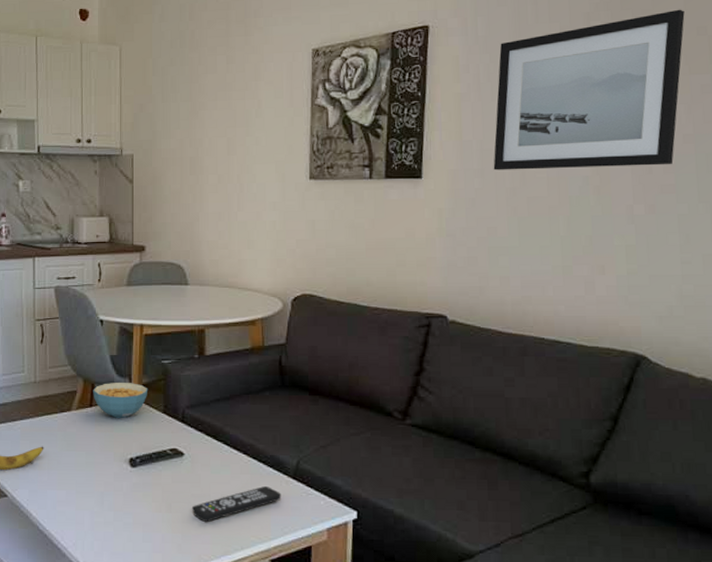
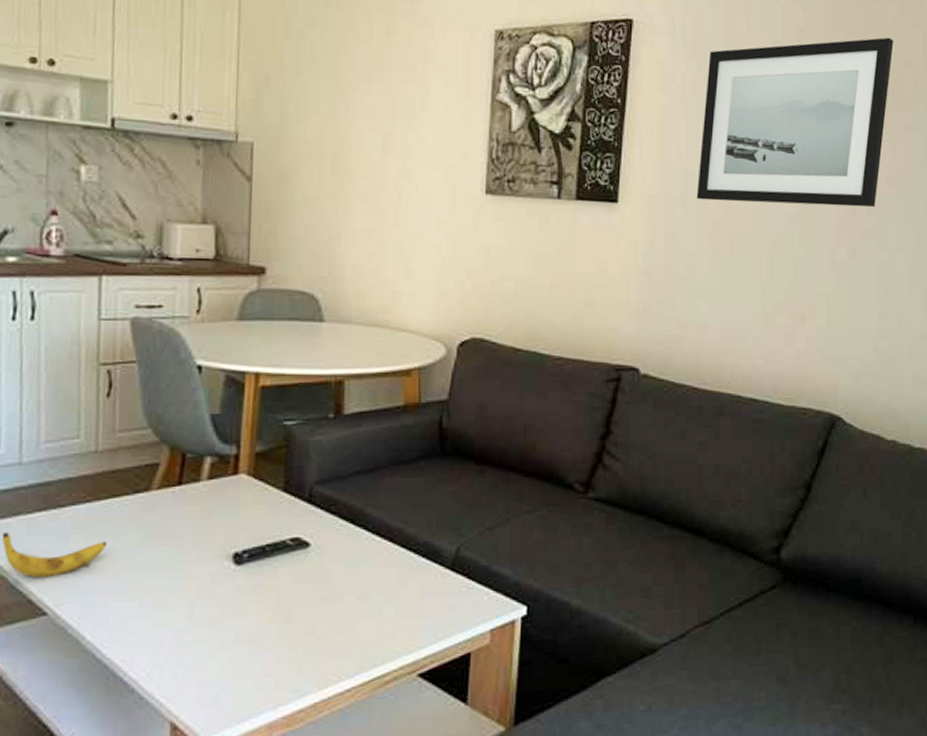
cereal bowl: present [93,383,148,418] -> none [183,451,264,499]
remote control: present [191,486,282,522] -> none [317,581,436,632]

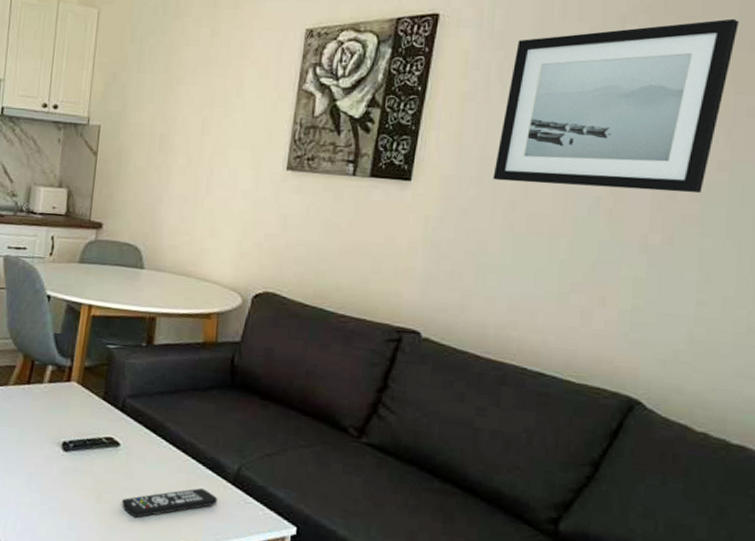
remote control: none [317,581,436,632] -> present [121,488,218,518]

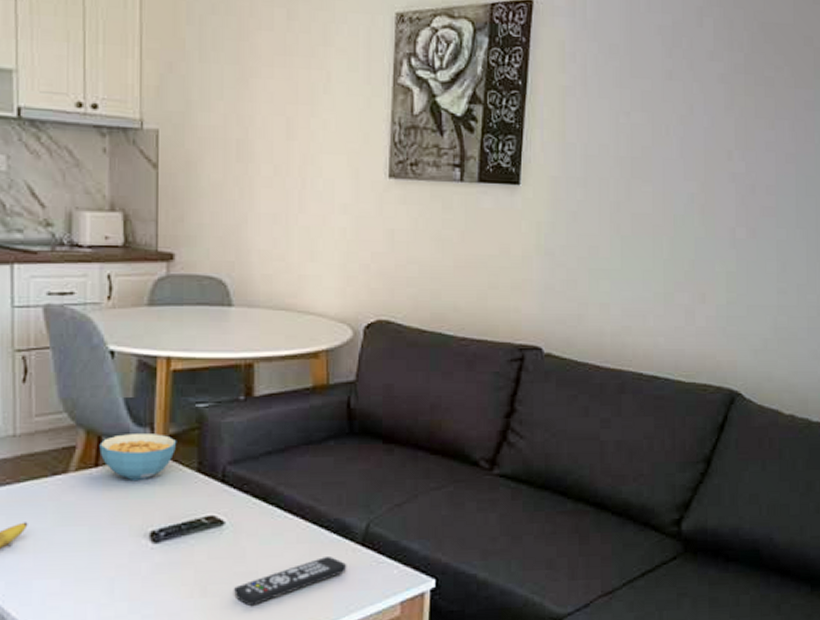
cereal bowl: none [32,361,90,400] -> present [99,434,177,480]
wall art: present [492,18,739,194] -> none [597,14,794,186]

